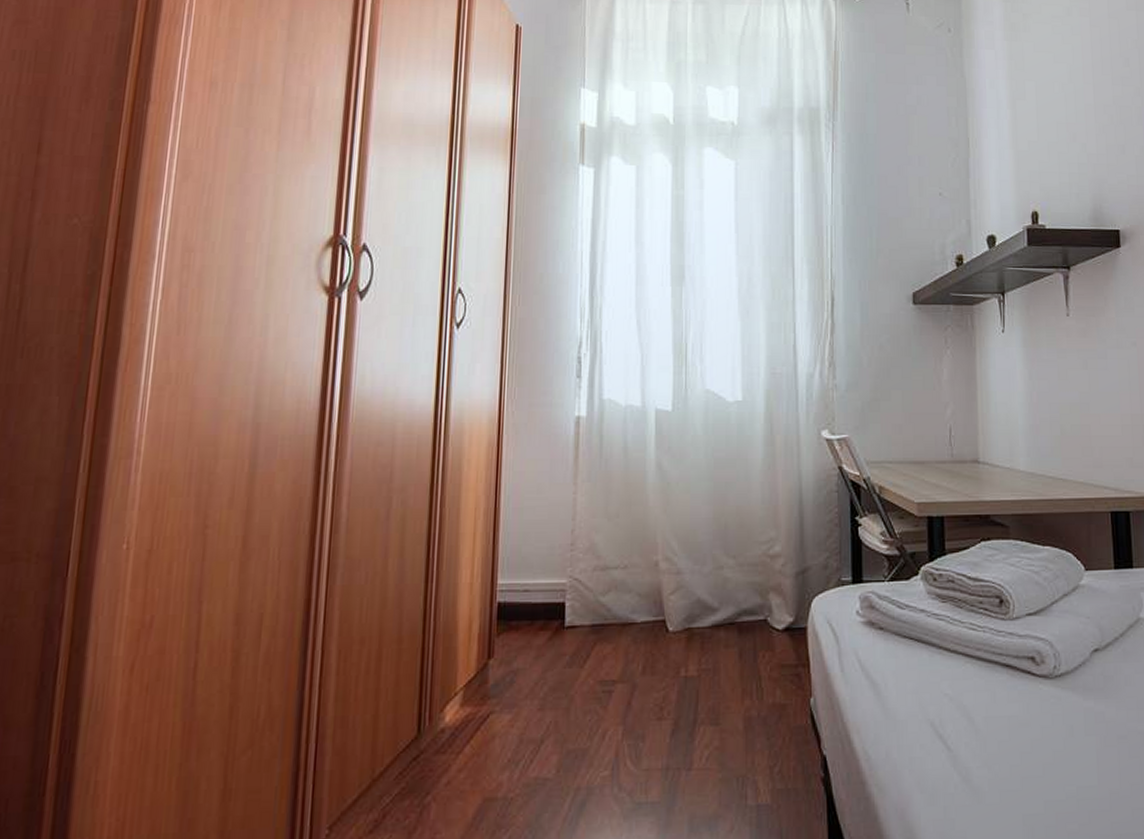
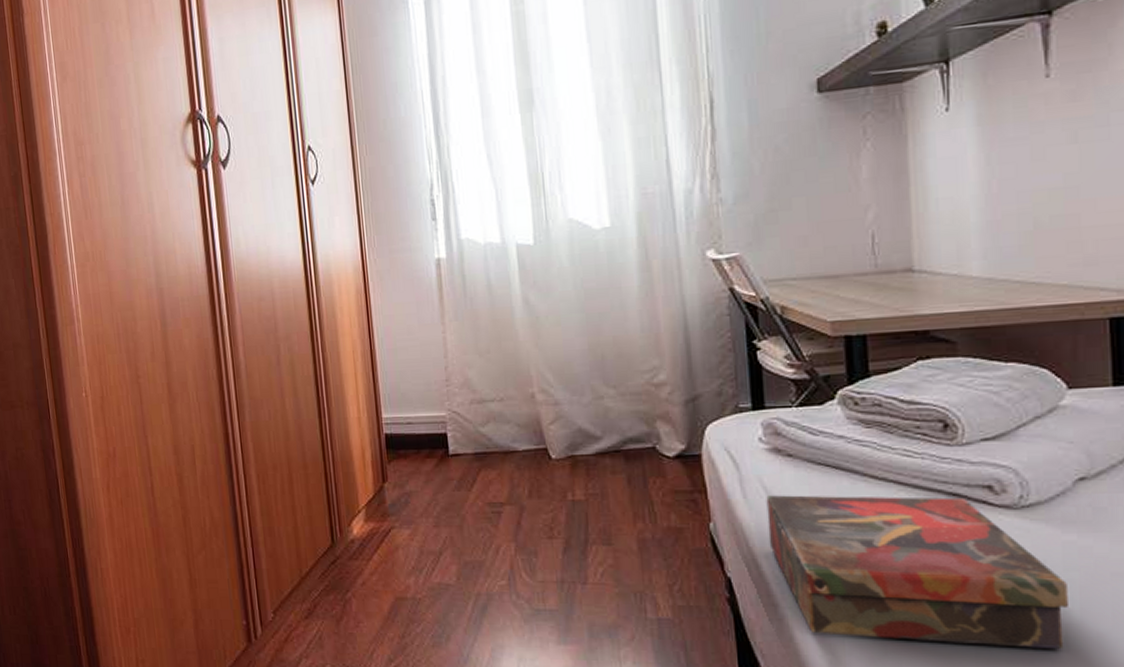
book: none [860,668,1089,812] -> present [766,495,1068,649]

